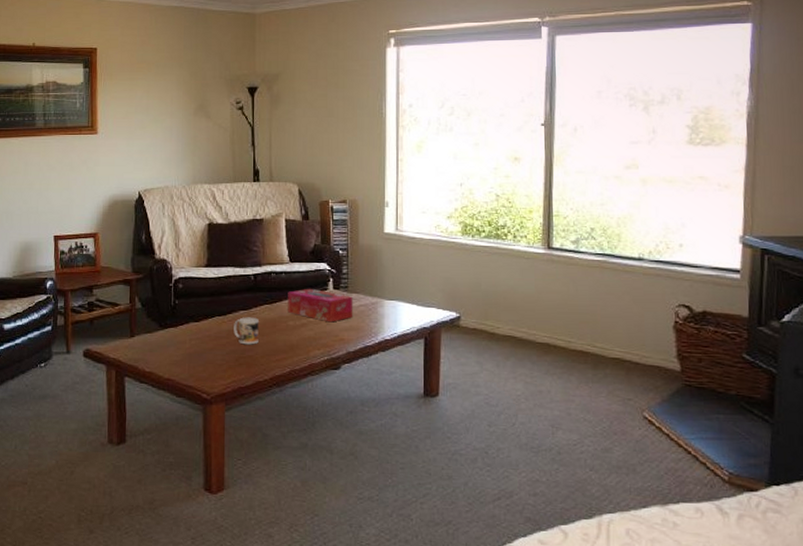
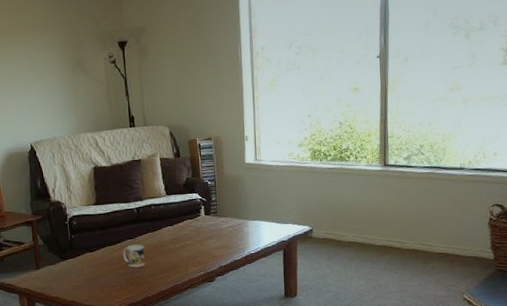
tissue box: present [288,288,353,323] -> none [166,216,223,243]

